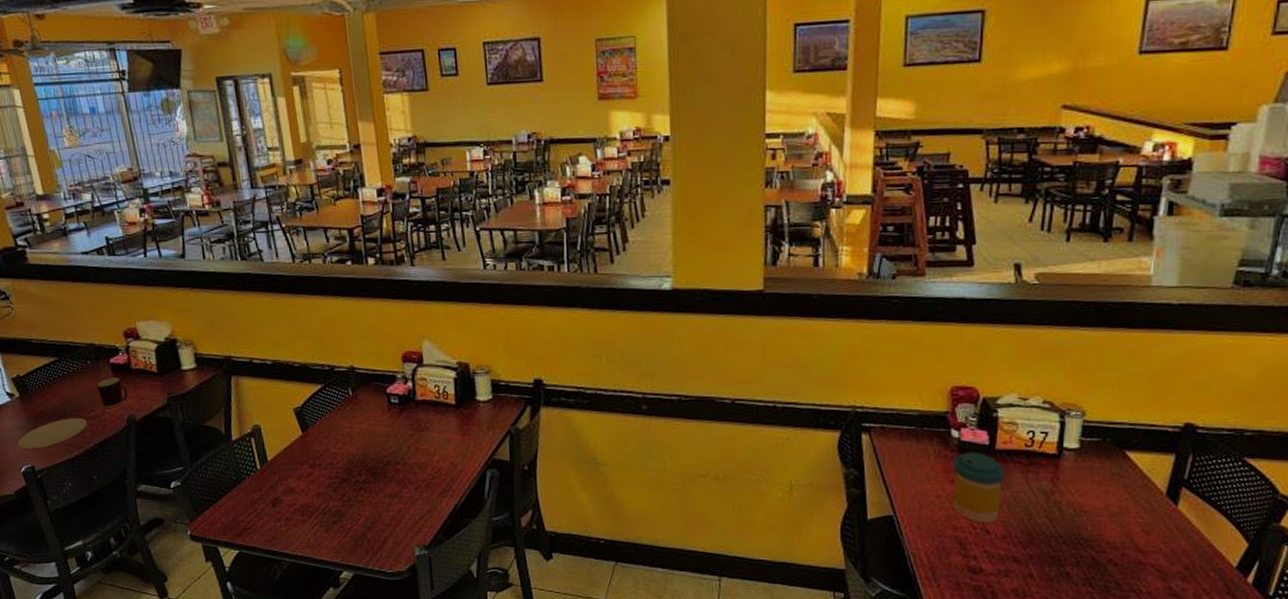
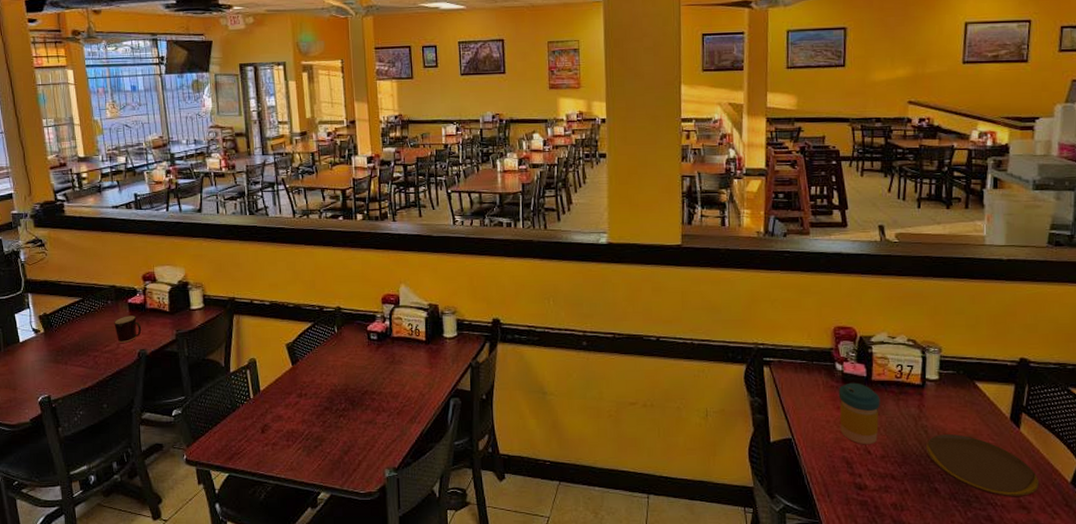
plate: present [17,417,88,450] -> none [37,351,103,381]
plate: none [1059,512,1197,584] -> present [926,434,1040,497]

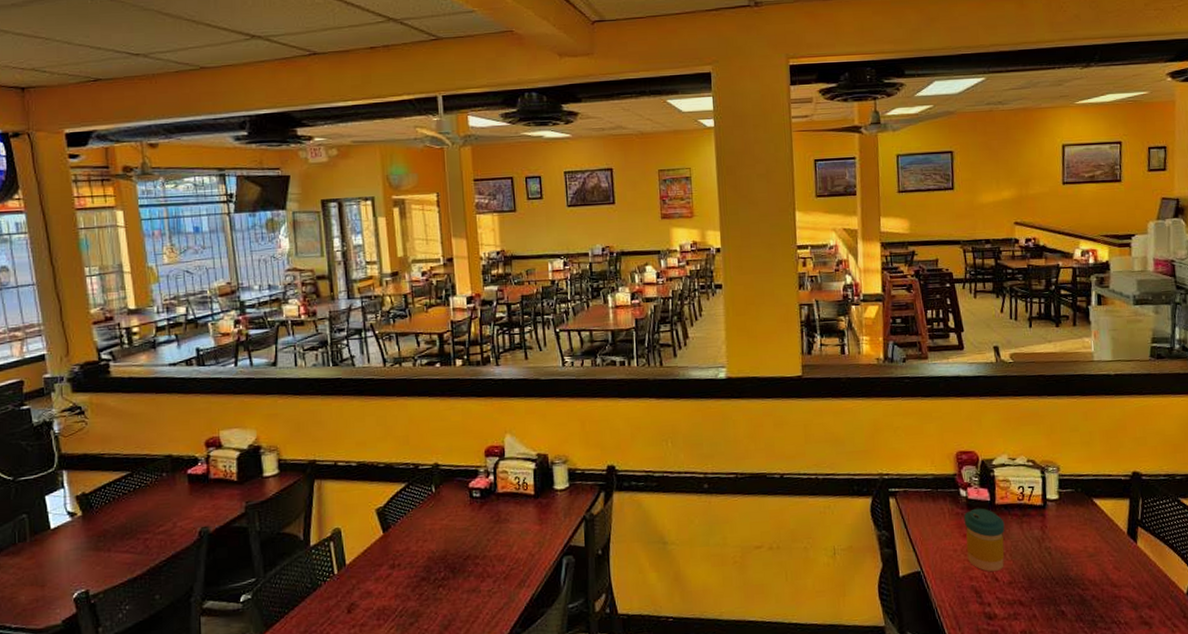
mug: present [114,316,142,343] -> none [170,488,204,521]
plate: present [926,434,1040,497] -> none [1051,553,1159,614]

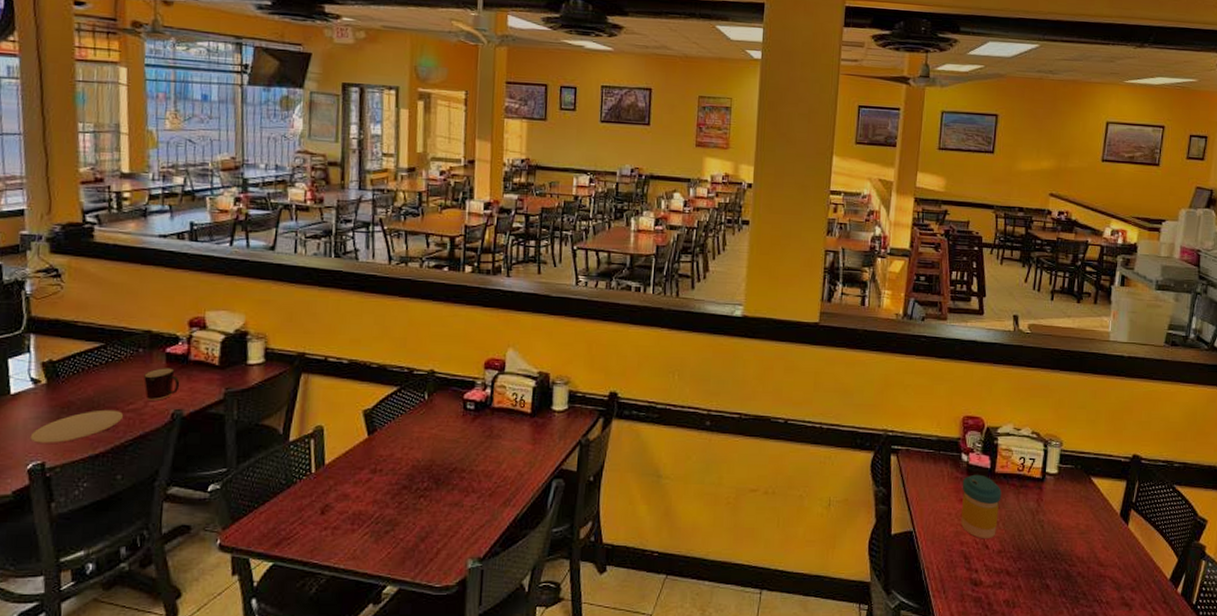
plate: none [73,533,156,573] -> present [30,409,124,444]
mug: none [170,488,204,521] -> present [143,368,180,401]

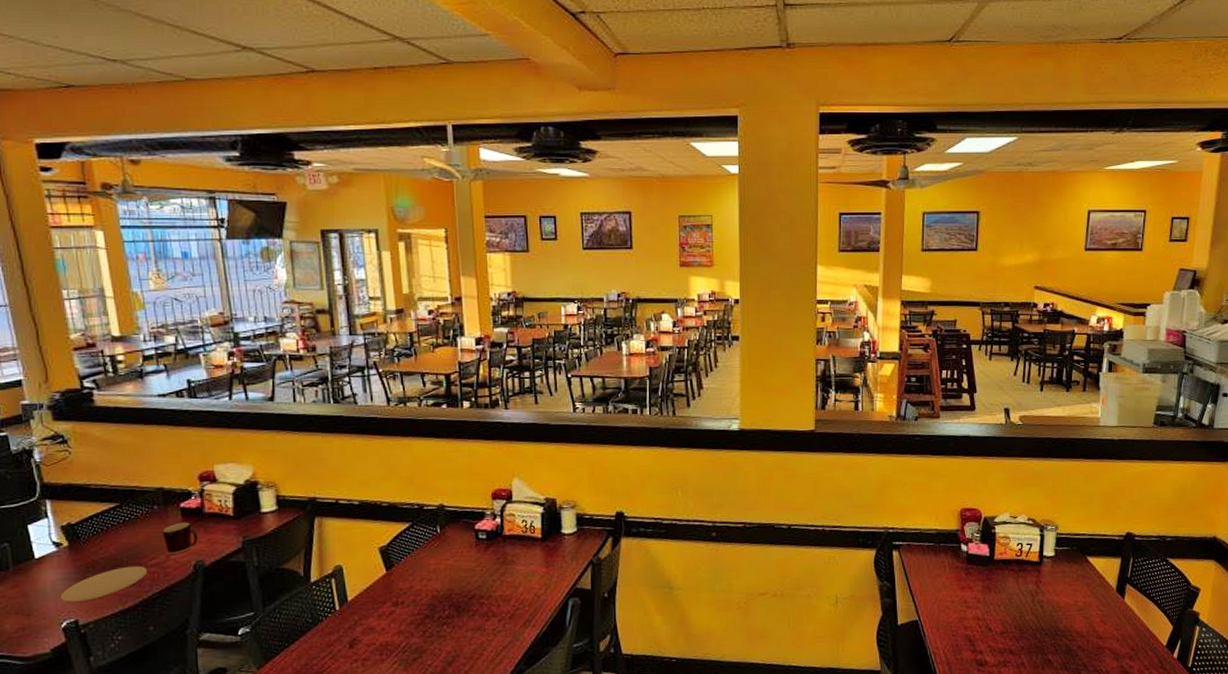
coffee cup: present [961,474,1002,539] -> none [963,562,1002,623]

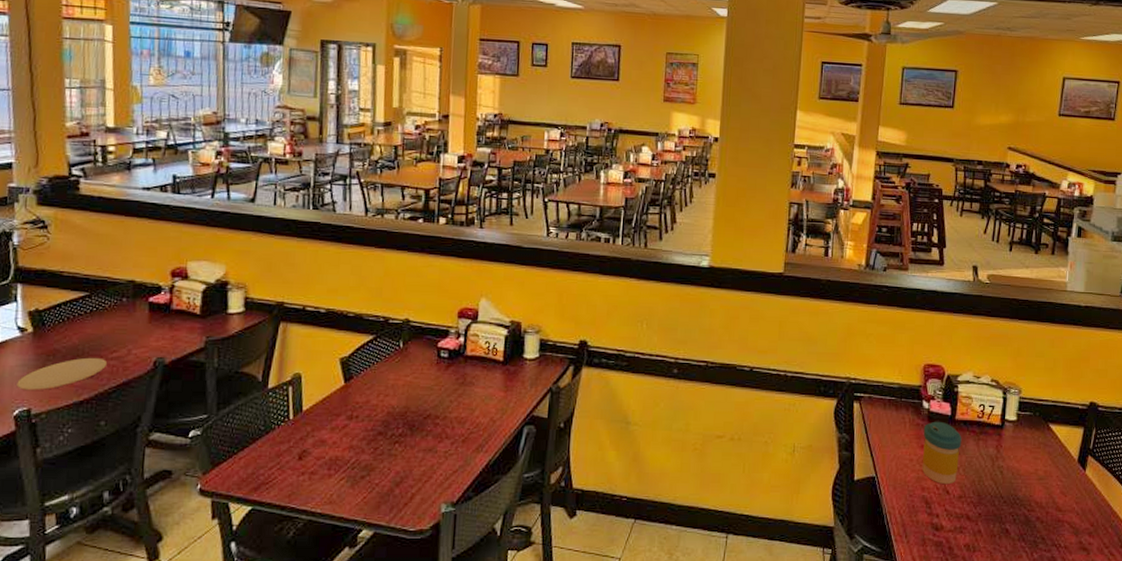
mug: present [162,522,198,554] -> none [127,317,162,349]
coffee cup: none [963,562,1002,623] -> present [923,421,962,485]

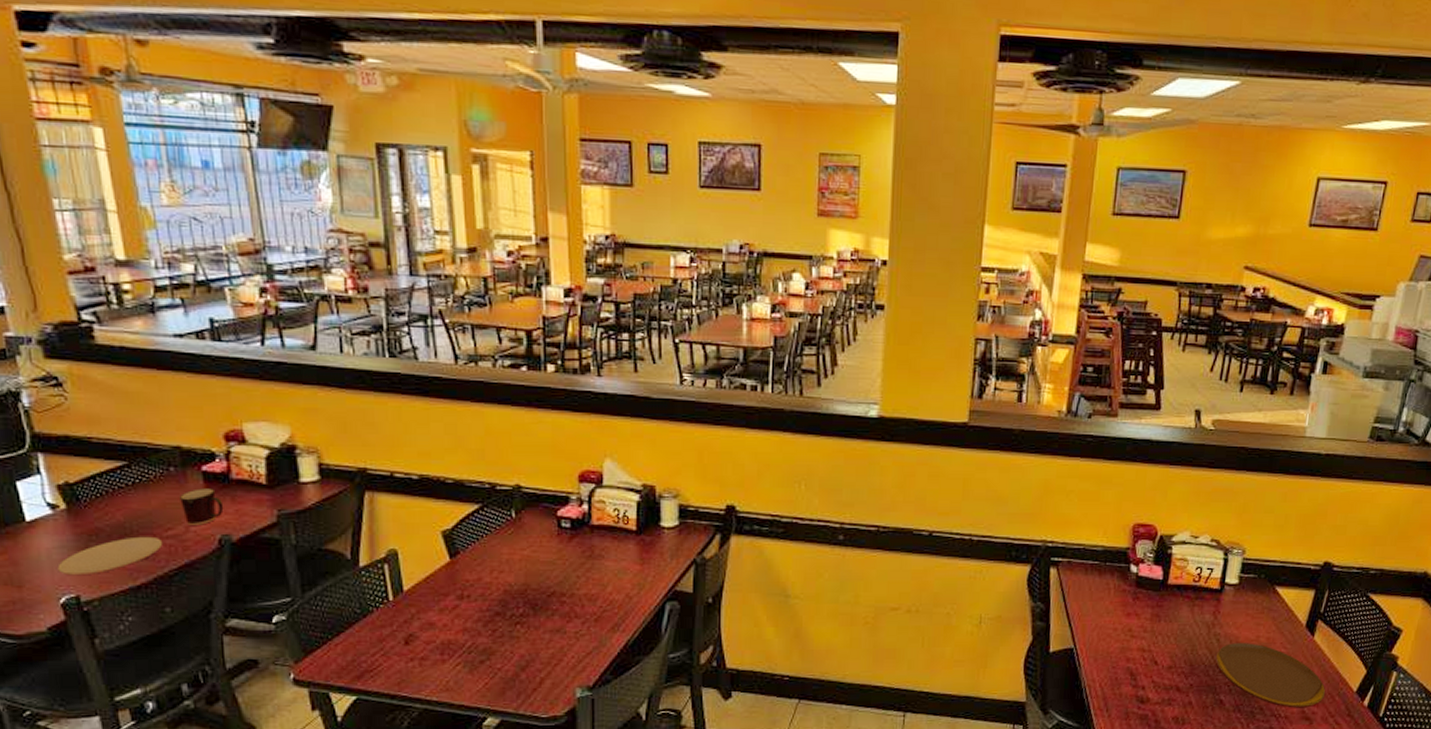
mug: none [127,317,162,349] -> present [180,488,224,525]
coffee cup: present [923,421,962,485] -> none [1128,586,1175,655]
plate: none [1001,475,1100,539] -> present [1216,643,1326,708]

